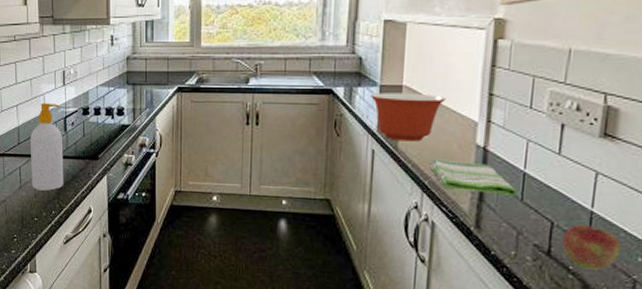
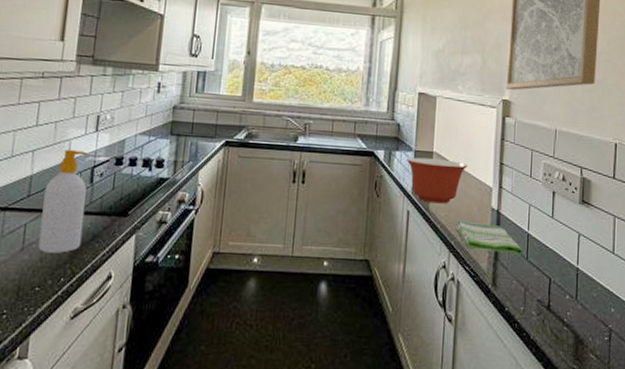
fruit: present [561,224,621,270] -> none [558,280,599,321]

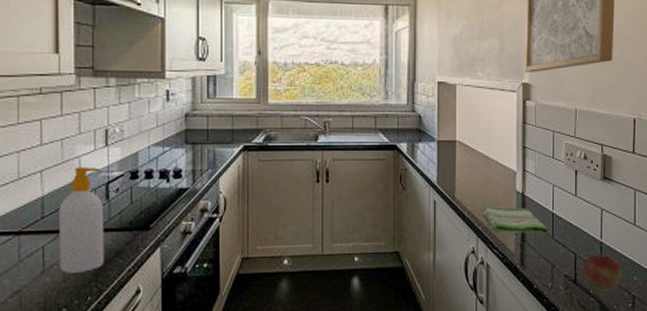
mixing bowl: present [407,157,468,204] -> none [430,147,491,192]
fruit: none [558,280,599,321] -> present [583,253,622,292]

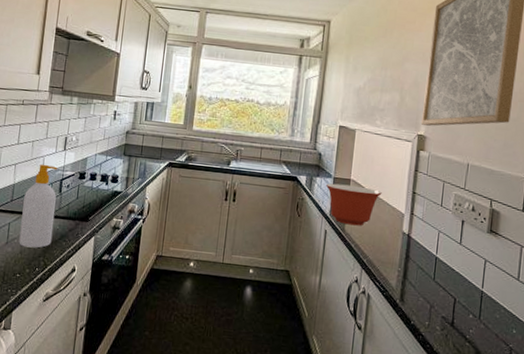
mixing bowl: none [430,147,491,192] -> present [326,183,382,226]
dish towel: present [481,206,548,234] -> none [367,241,430,276]
fruit: present [583,253,622,292] -> none [461,301,502,339]

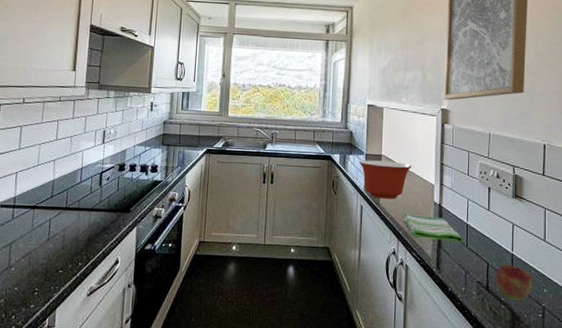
soap bottle: present [19,164,58,248] -> none [60,158,98,243]
dish towel: none [367,241,430,276] -> present [402,213,463,243]
fruit: none [461,301,502,339] -> present [495,264,533,300]

